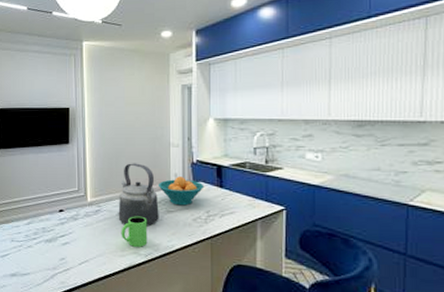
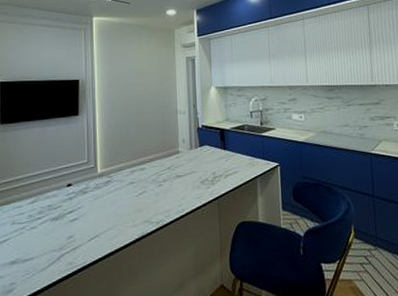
kettle: present [118,163,159,225] -> none [129,131,169,193]
mug: present [121,216,148,247] -> none [132,183,159,215]
fruit bowl: present [158,176,205,206] -> none [167,141,210,170]

